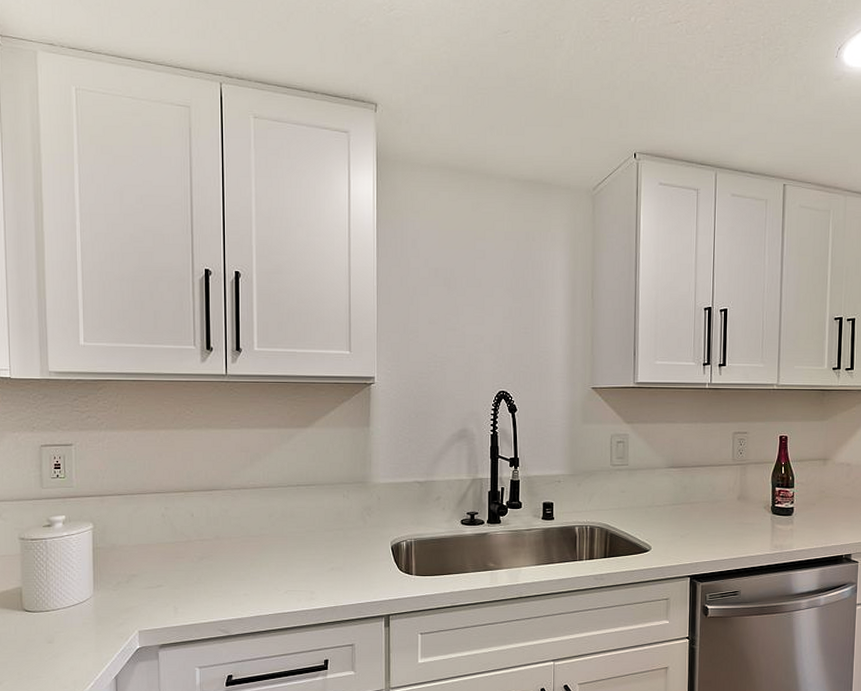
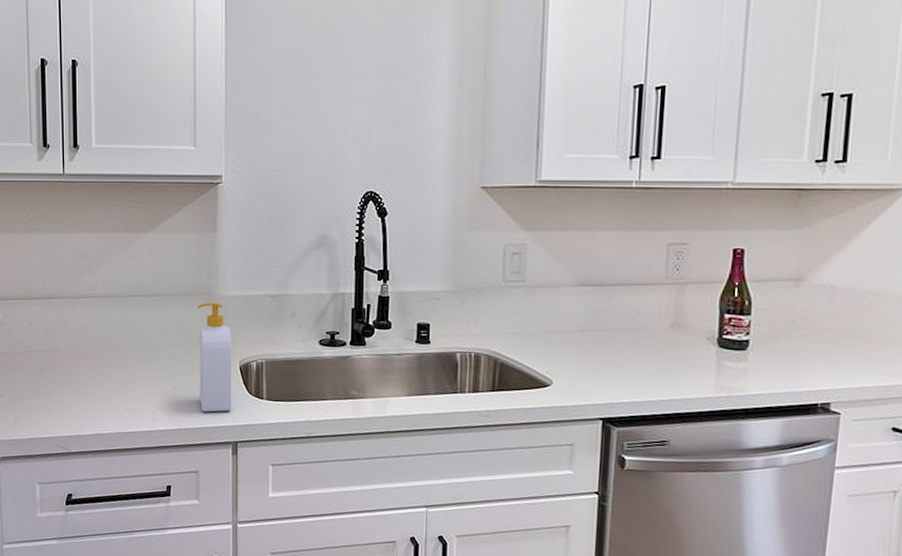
soap bottle: none [352,489,385,589] -> present [197,302,232,412]

